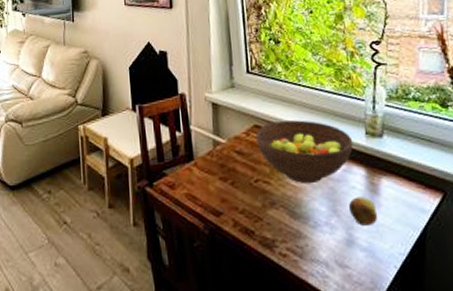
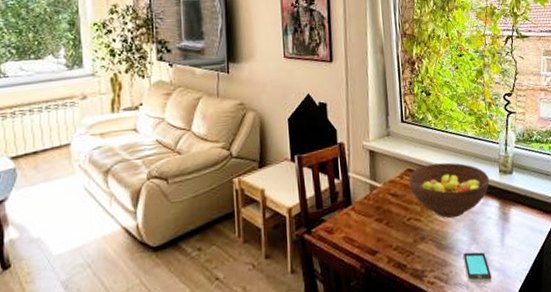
smartphone: none [320,225,358,265] -> present [462,252,492,284]
fruit: present [348,196,378,226] -> none [485,225,508,250]

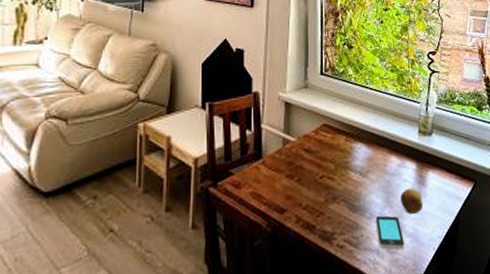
fruit bowl: present [409,162,490,218] -> none [324,119,408,179]
fruit: none [485,225,508,250] -> present [400,188,424,214]

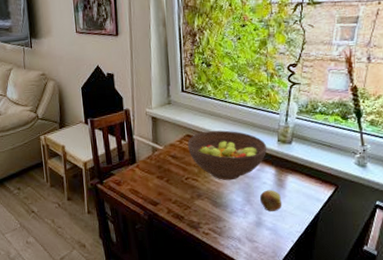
fruit bowl: none [324,119,408,179] -> present [188,130,267,181]
smartphone: present [375,215,404,250] -> none [236,211,264,240]

